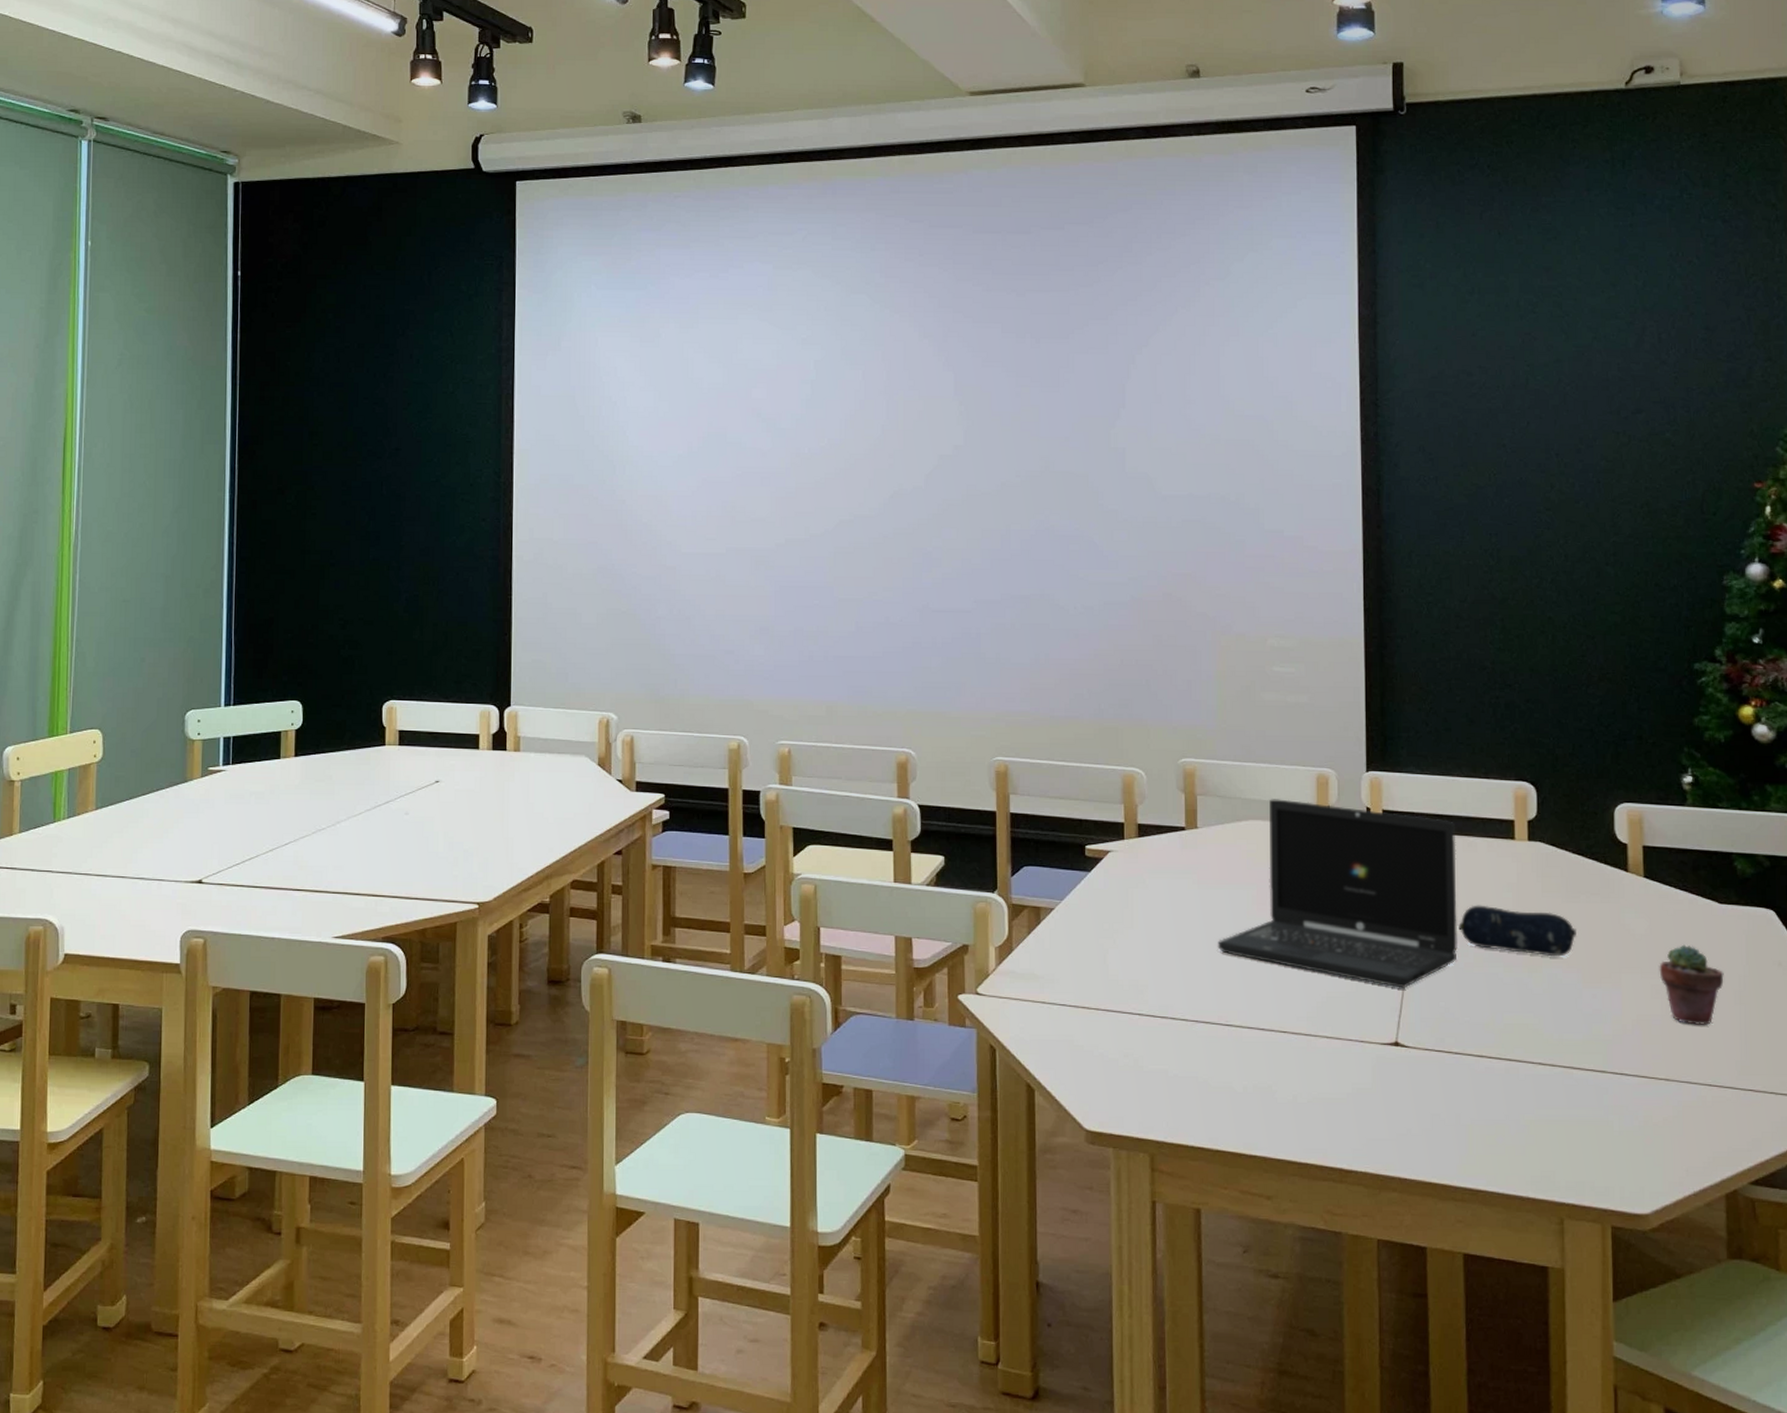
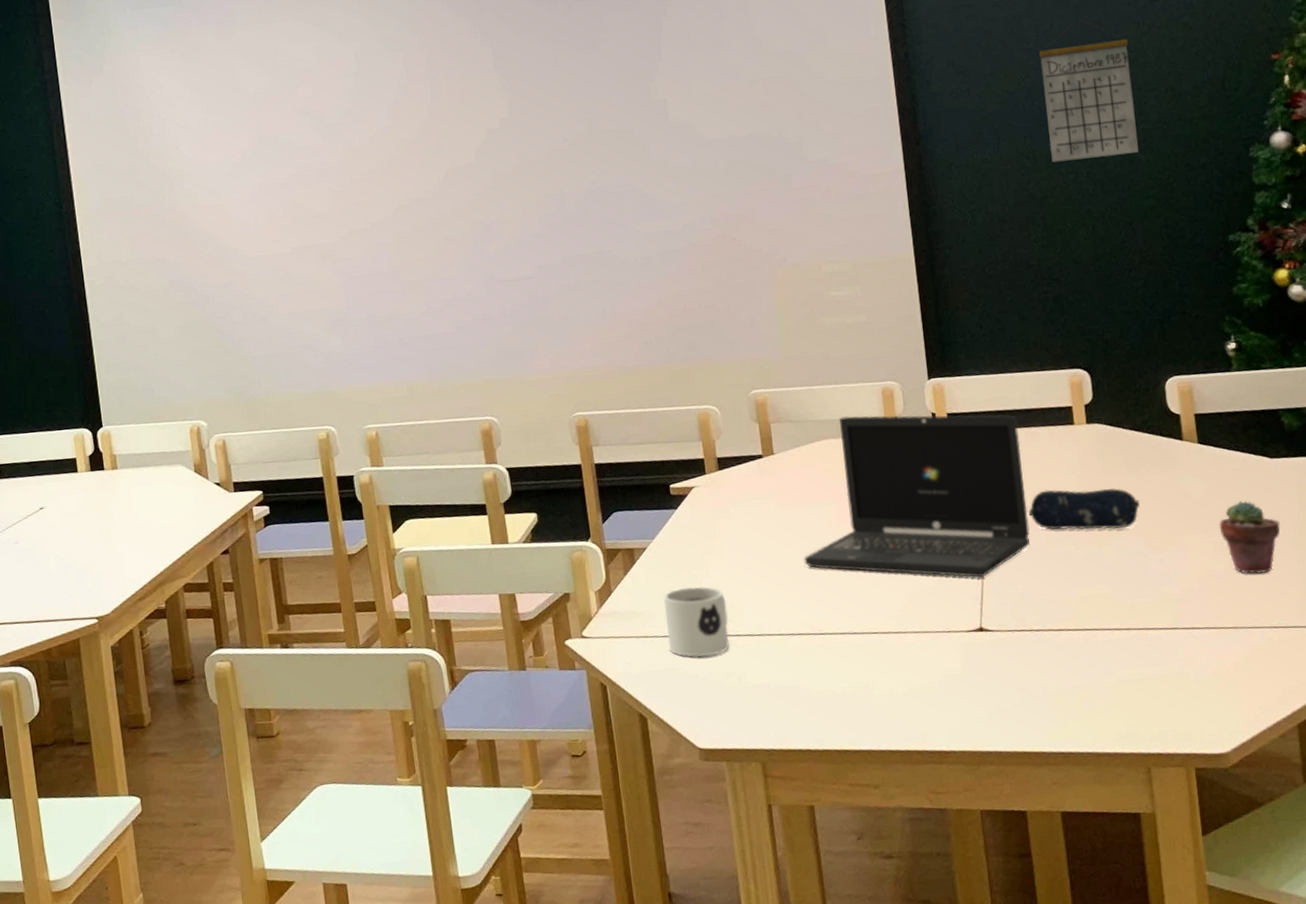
mug: none [1065,955,1131,1033] -> present [664,586,730,658]
calendar: none [1514,423,1607,565] -> present [1039,20,1138,163]

